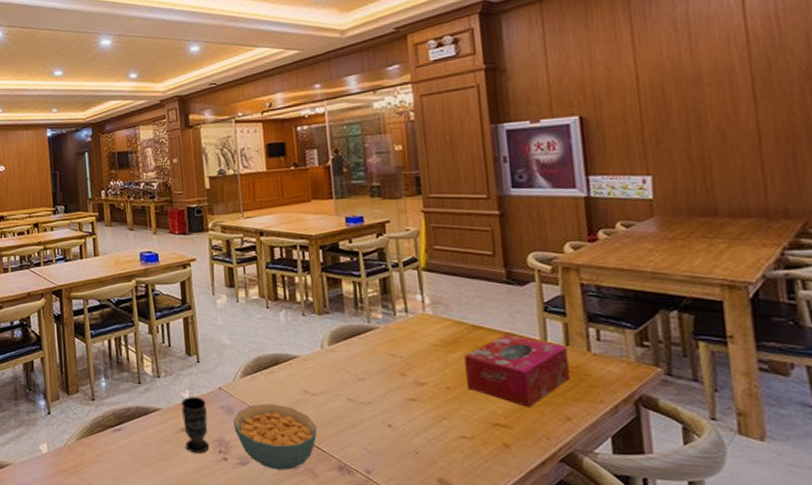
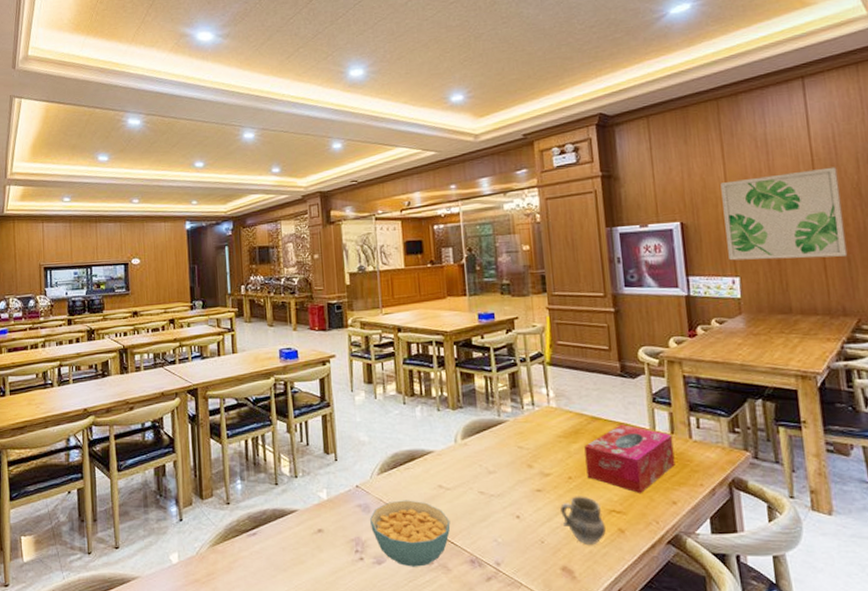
cup: present [181,397,210,454] -> none [318,496,346,555]
cup: none [437,407,488,458] -> present [560,496,606,544]
wall art: none [629,47,792,158] -> present [720,167,848,261]

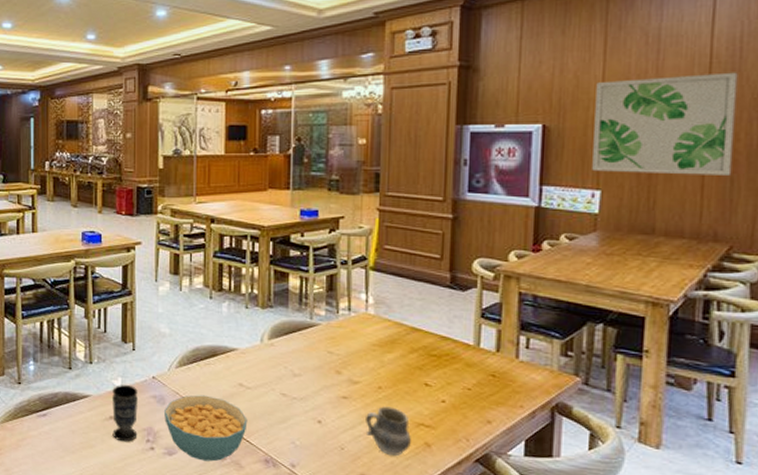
cup: none [318,496,346,555] -> present [112,385,138,442]
tissue box: present [584,424,675,493] -> none [399,338,497,409]

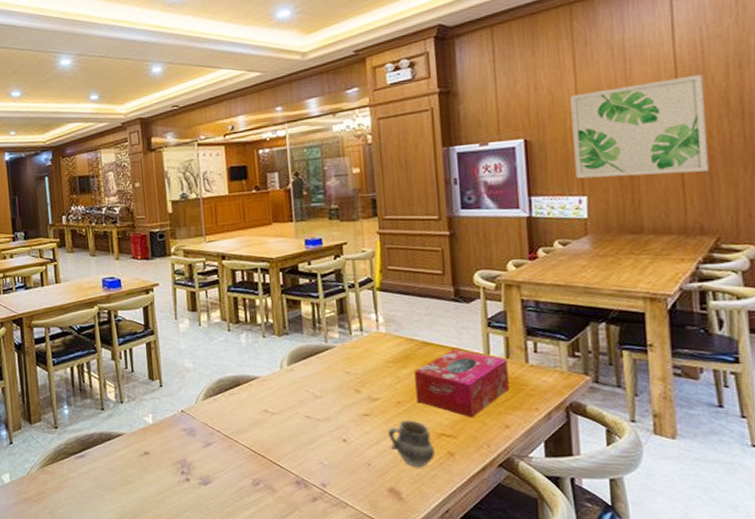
cup: present [112,385,138,442] -> none [144,421,172,476]
cereal bowl: present [163,395,248,462] -> none [195,424,276,488]
tissue box: none [399,338,497,409] -> present [414,349,510,417]

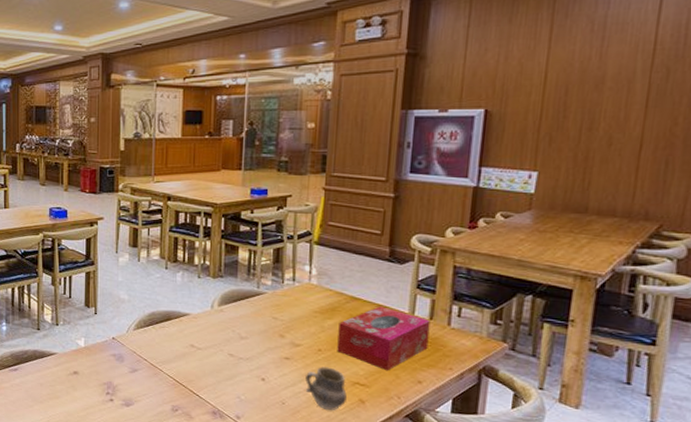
wall art: present [570,74,710,179] -> none [531,58,681,158]

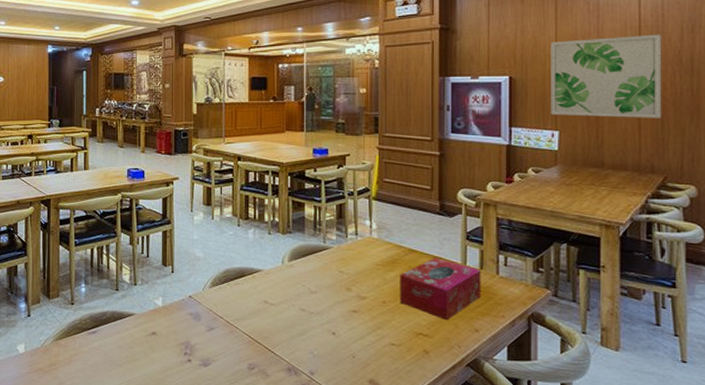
cup: present [305,366,347,410] -> none [373,318,412,362]
wall art: none [531,58,681,158] -> present [551,34,662,118]

